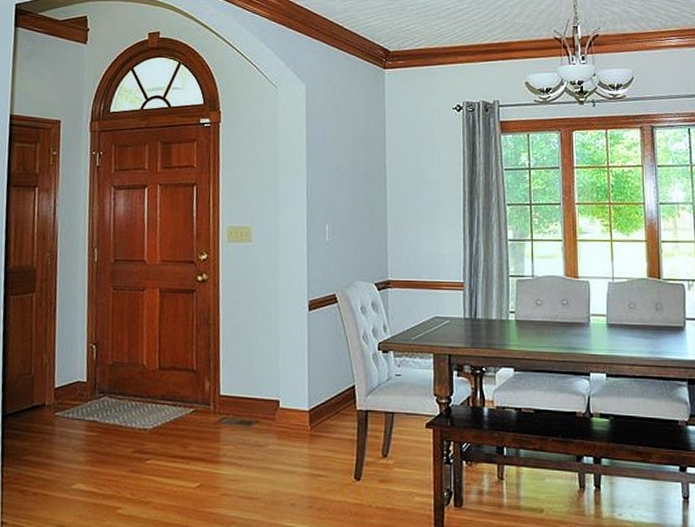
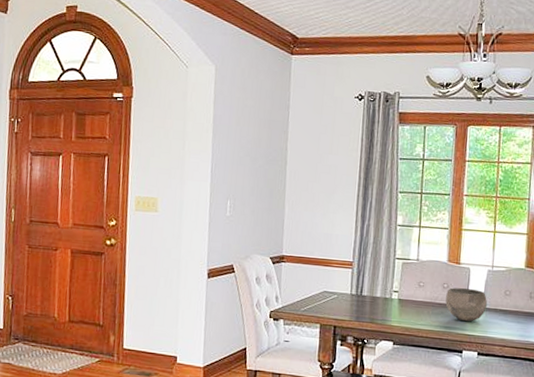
bowl: none [567,303,611,341] -> present [445,287,487,322]

